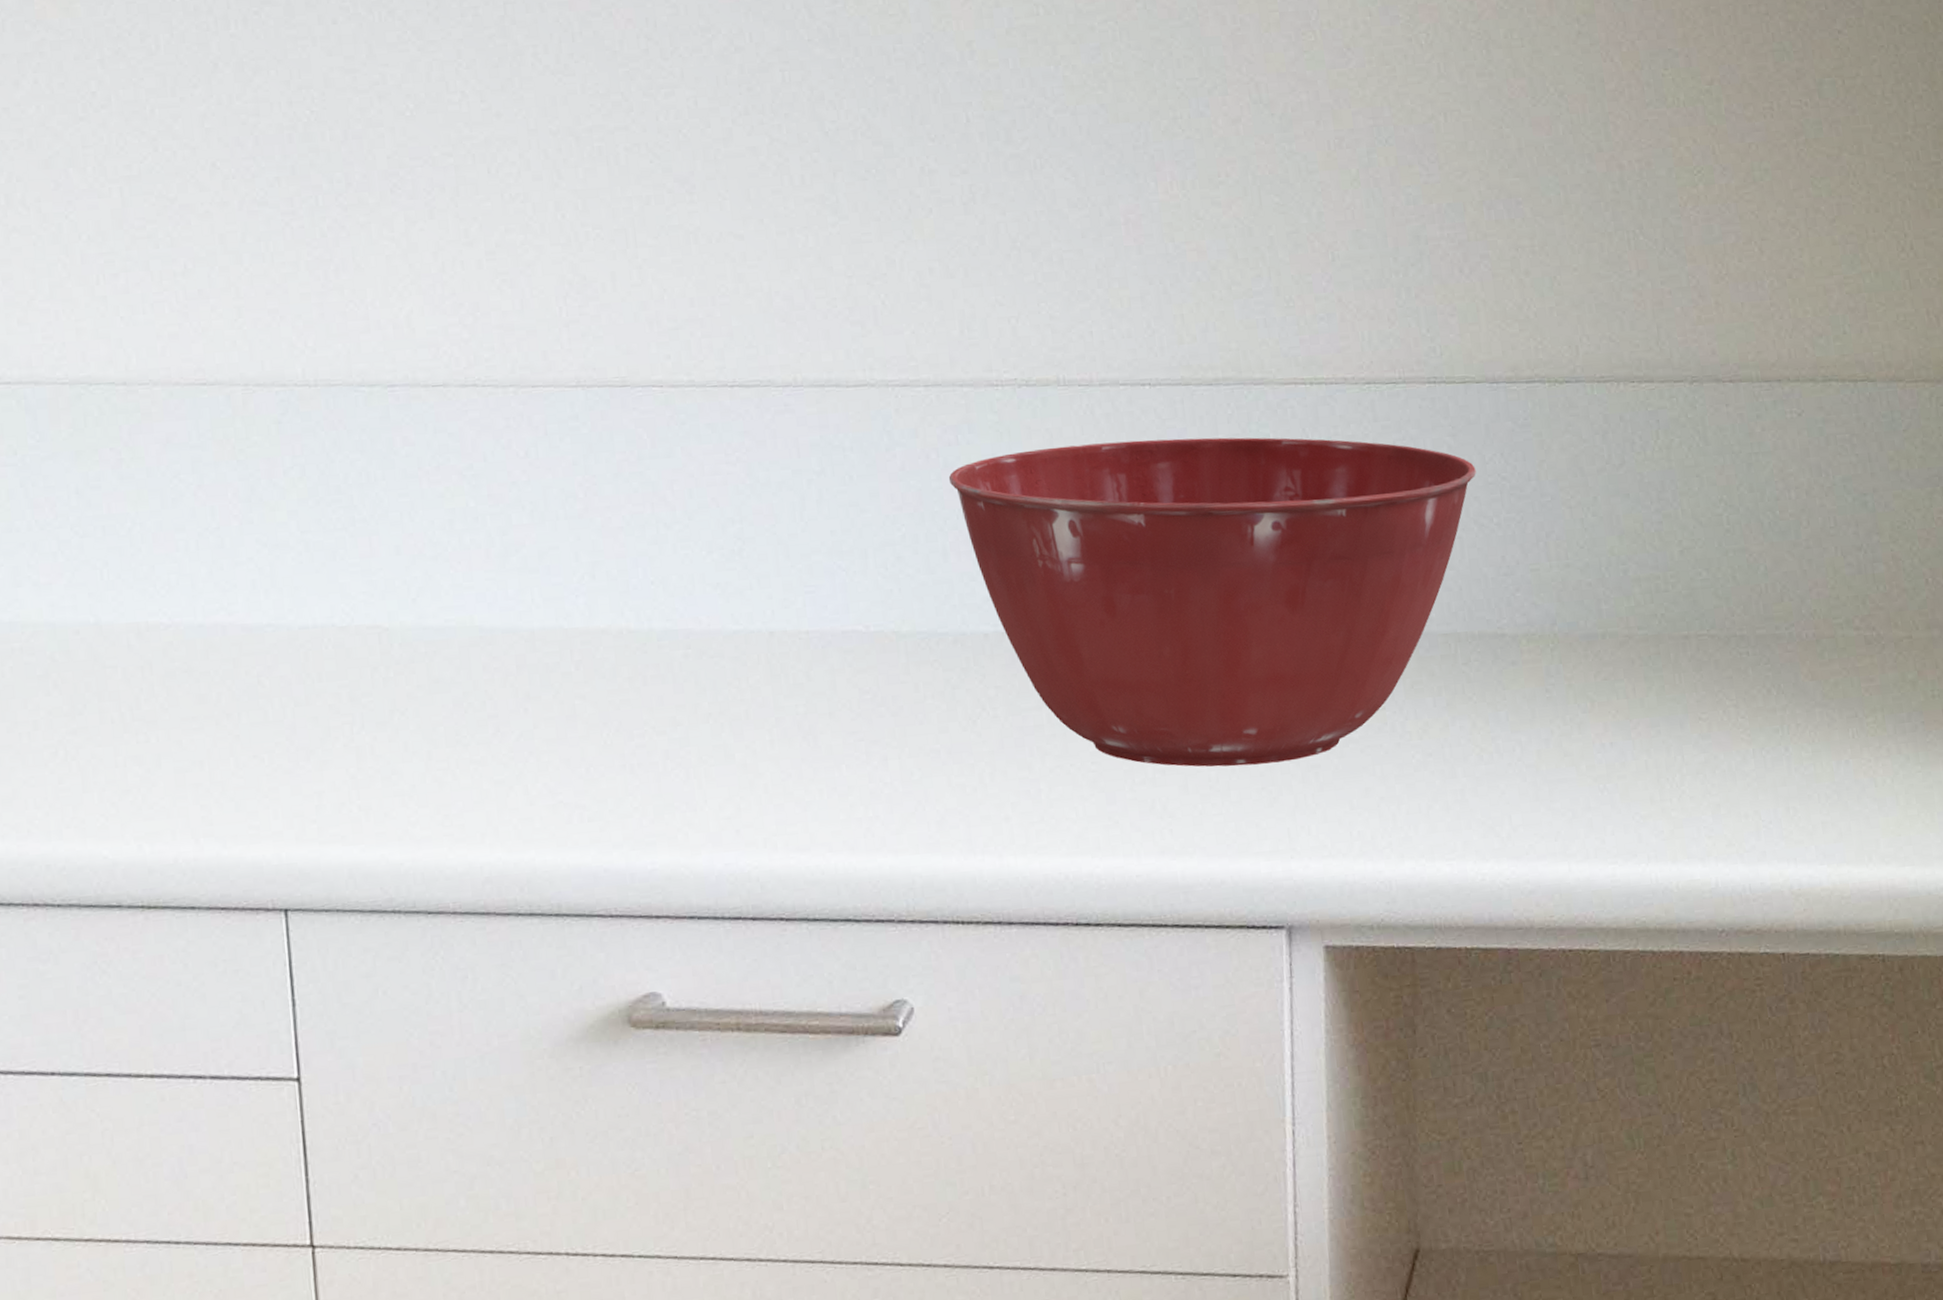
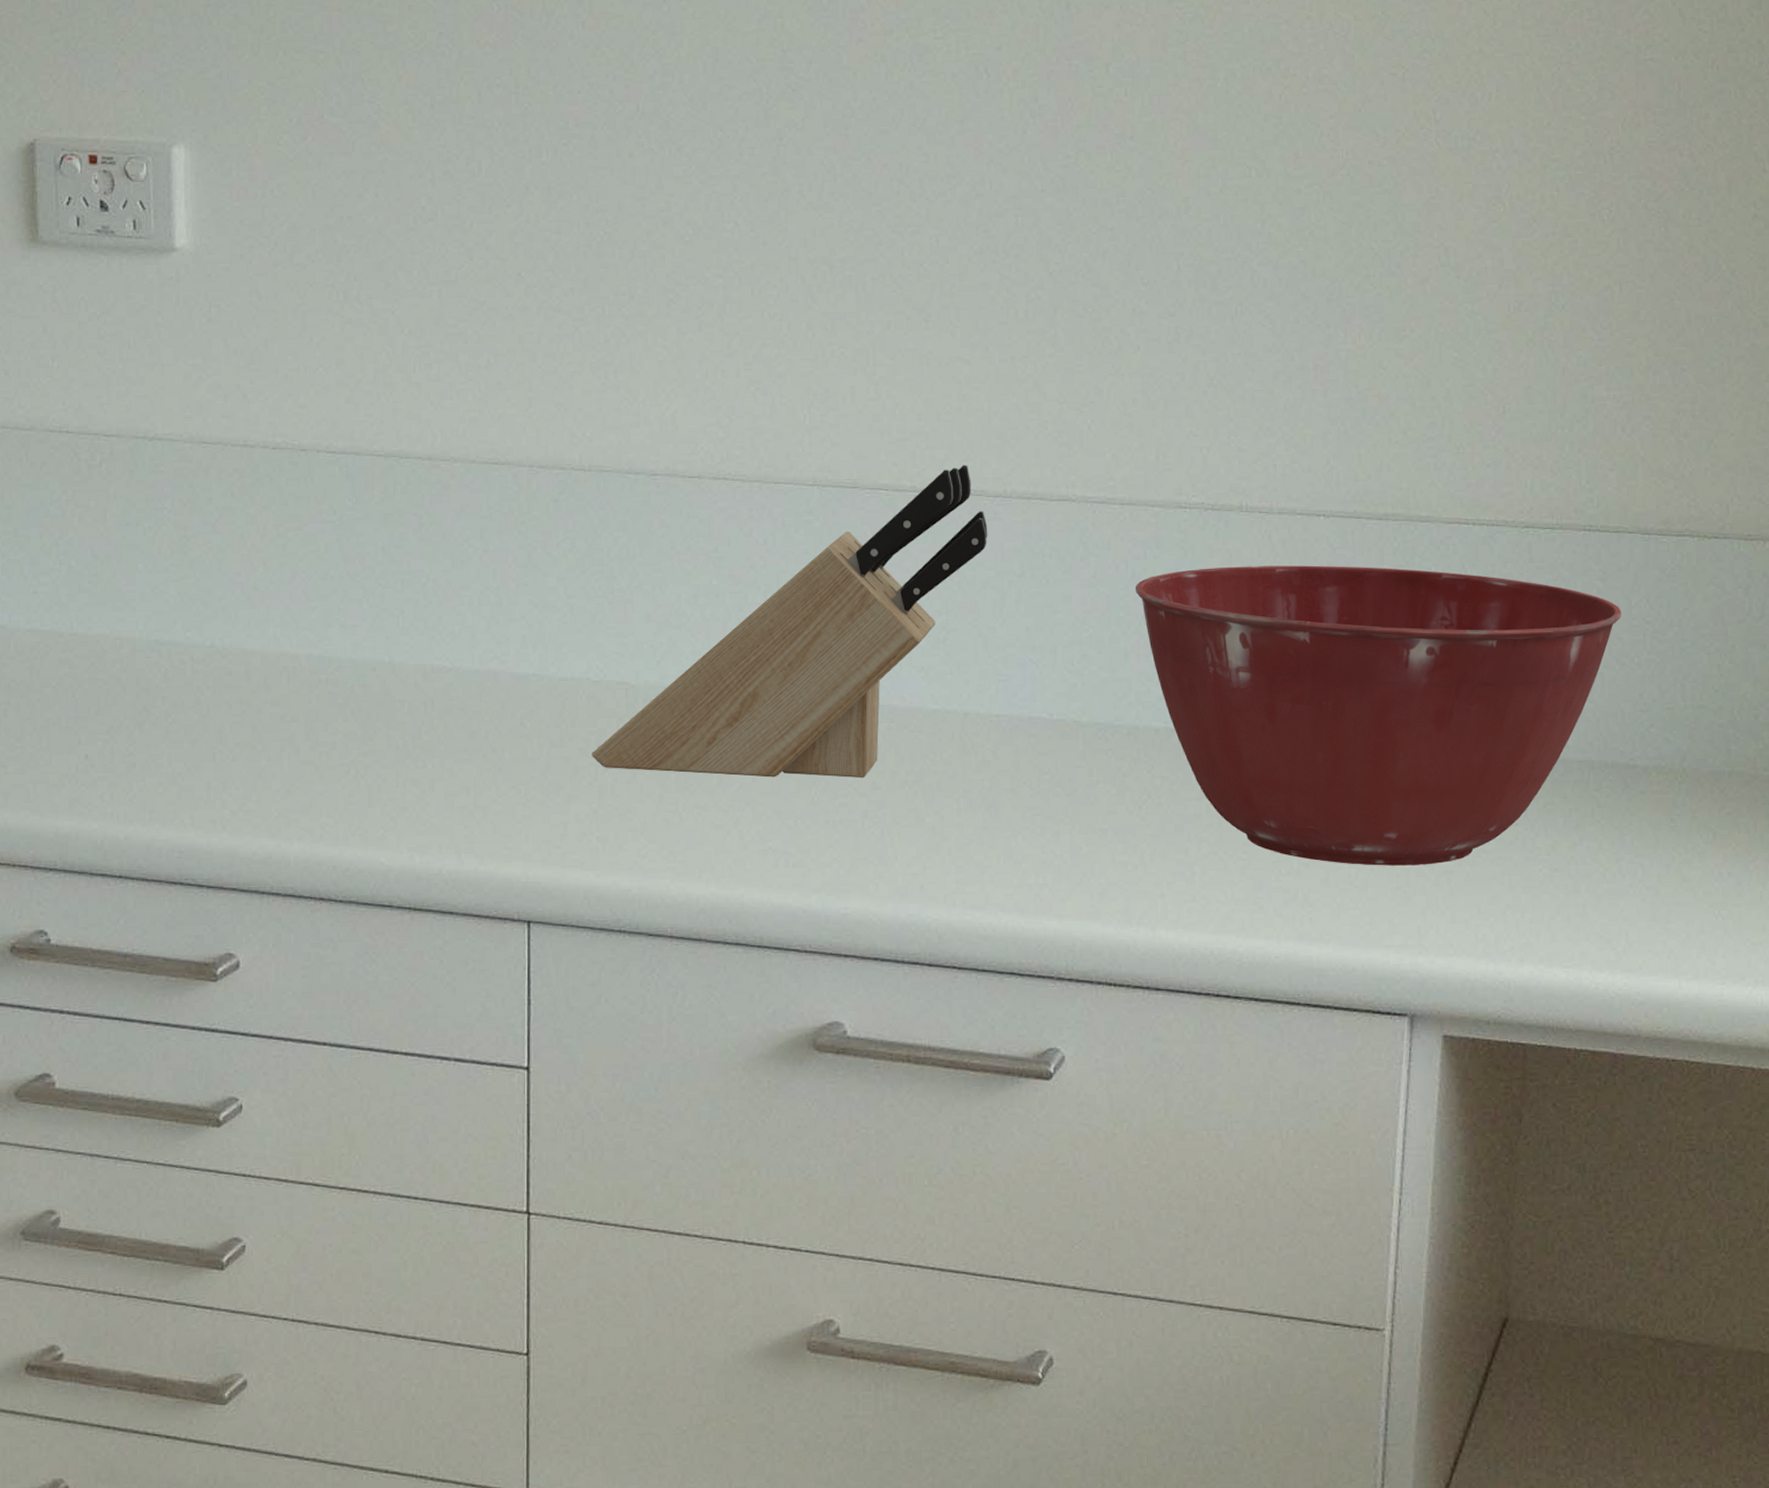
knife block: none [344,352,780,726] -> present [592,465,988,779]

